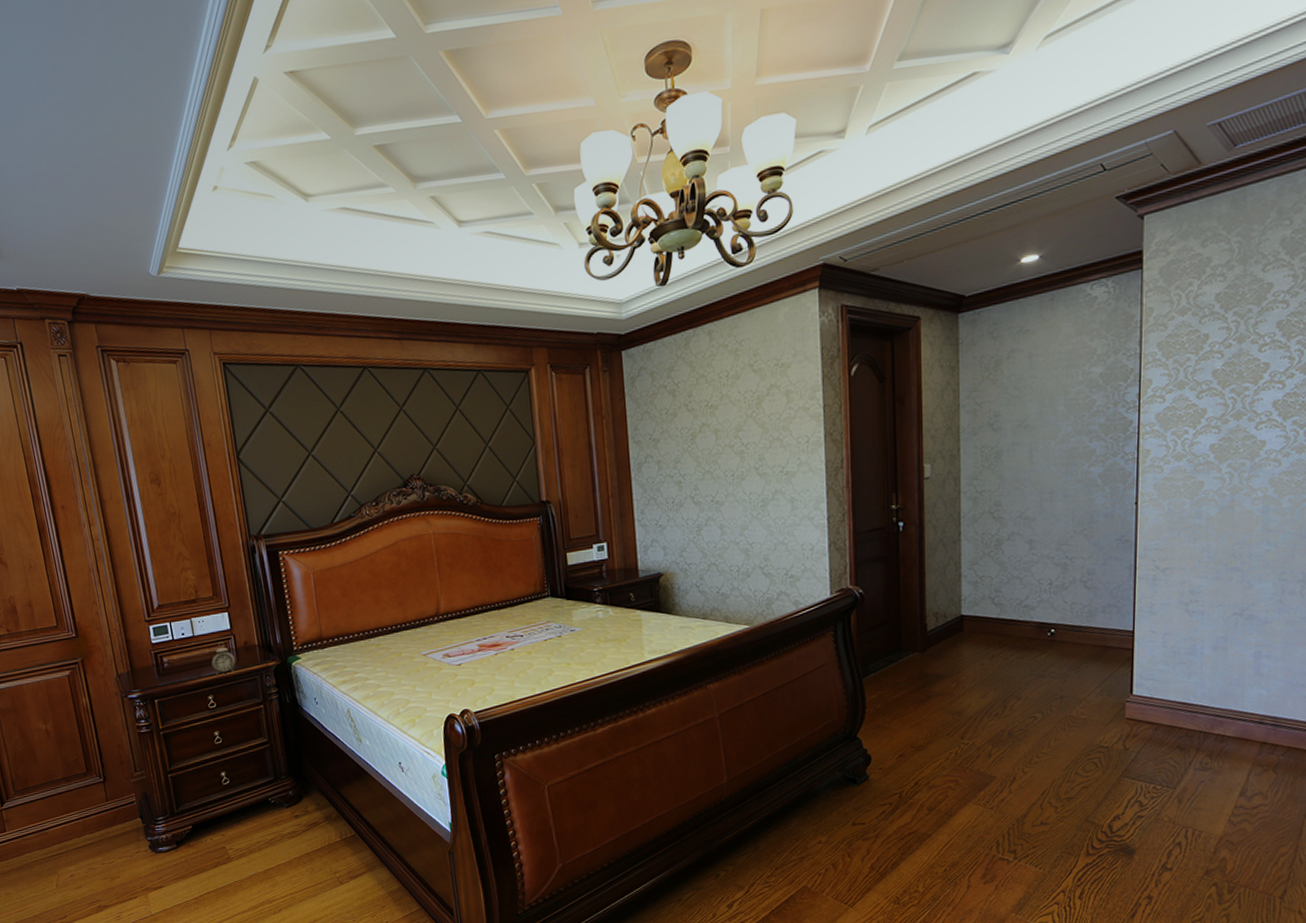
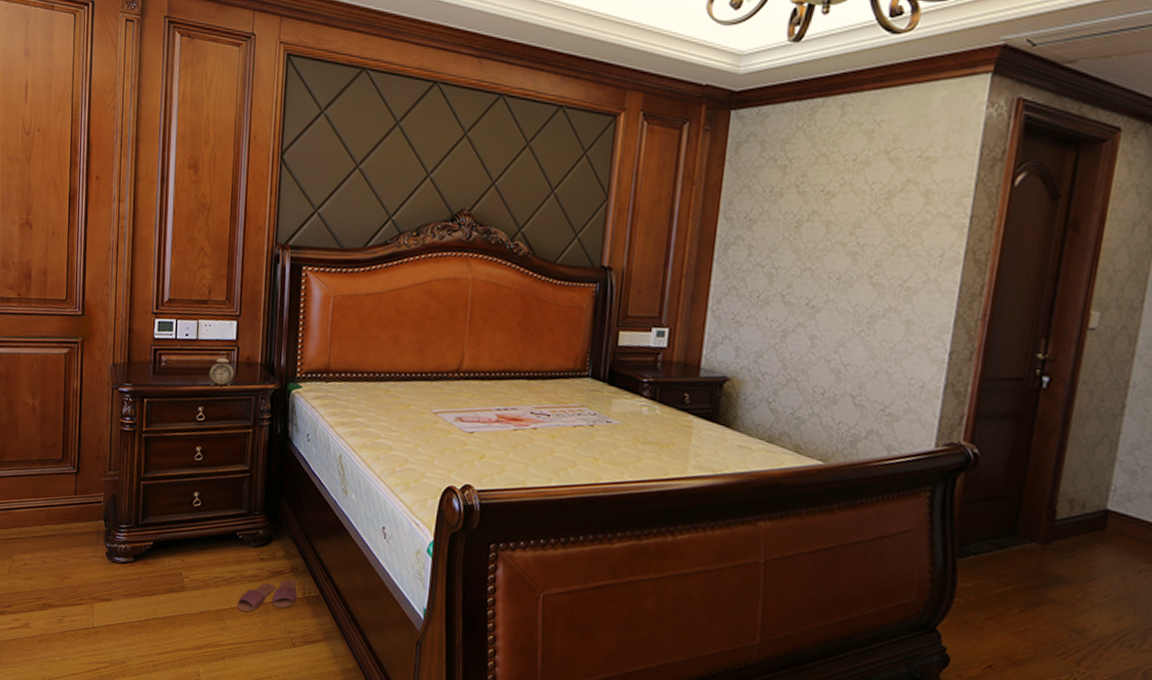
slippers: none [282,827,336,866] -> present [237,579,297,613]

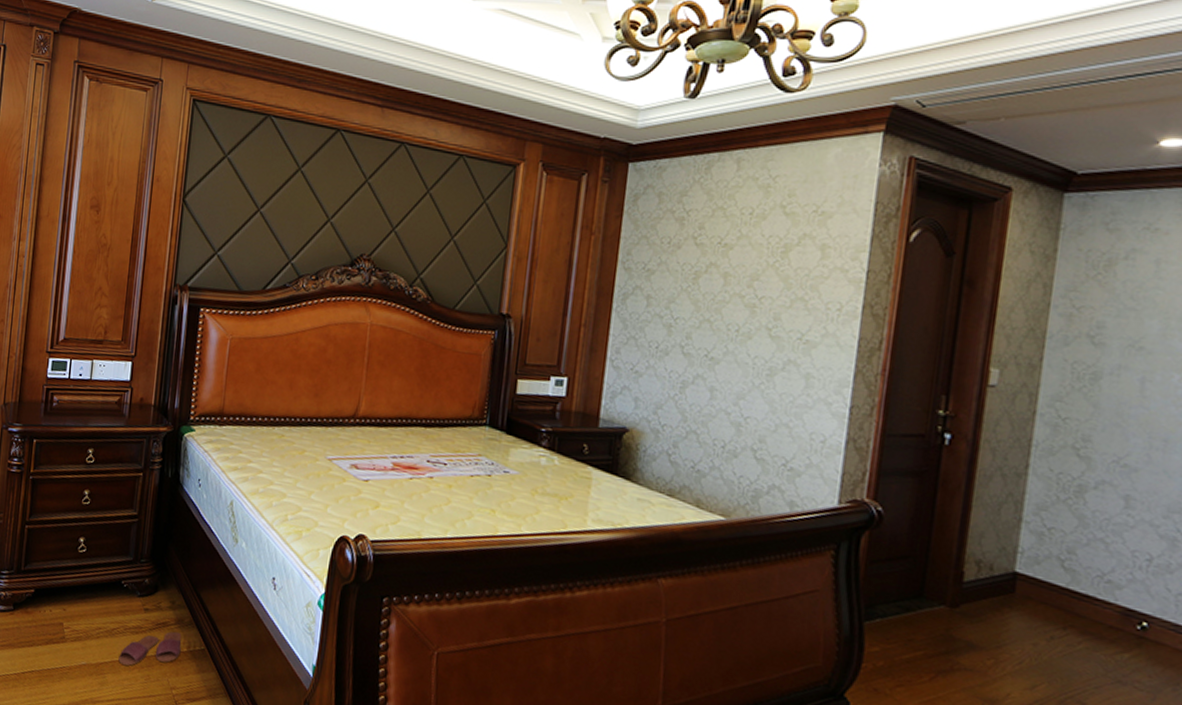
alarm clock: present [209,351,235,387] -> none [101,392,127,429]

